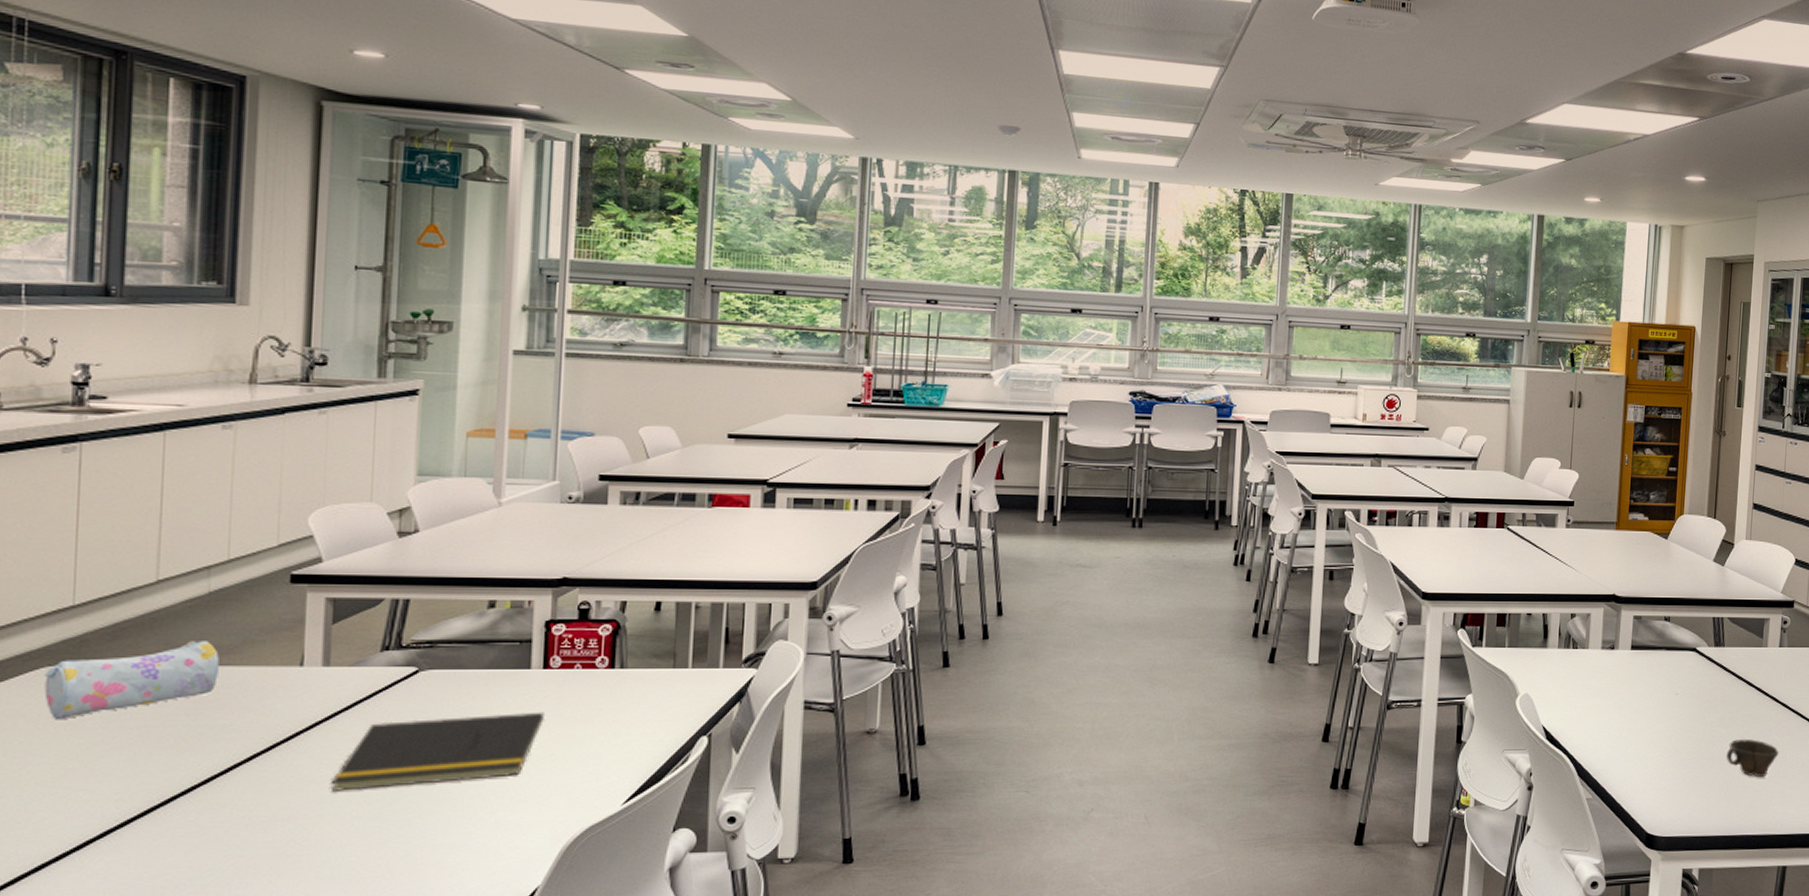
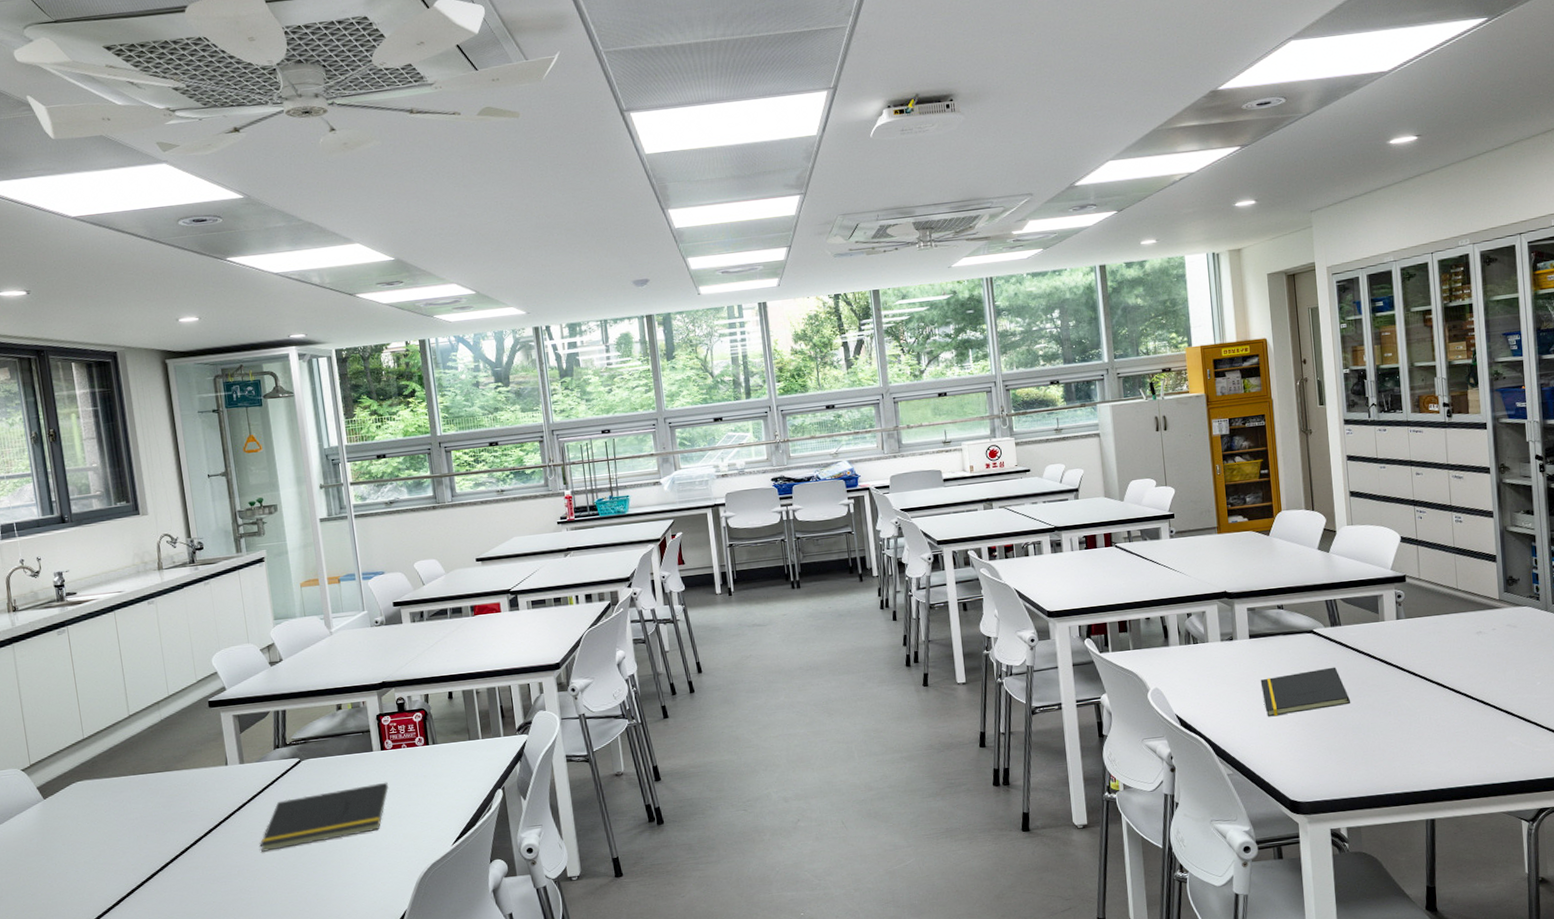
pencil case: present [44,641,219,720] -> none [76,754,178,818]
notepad: none [1635,691,1723,739] -> present [1260,667,1351,717]
cup: present [1726,738,1779,778] -> none [1358,706,1411,741]

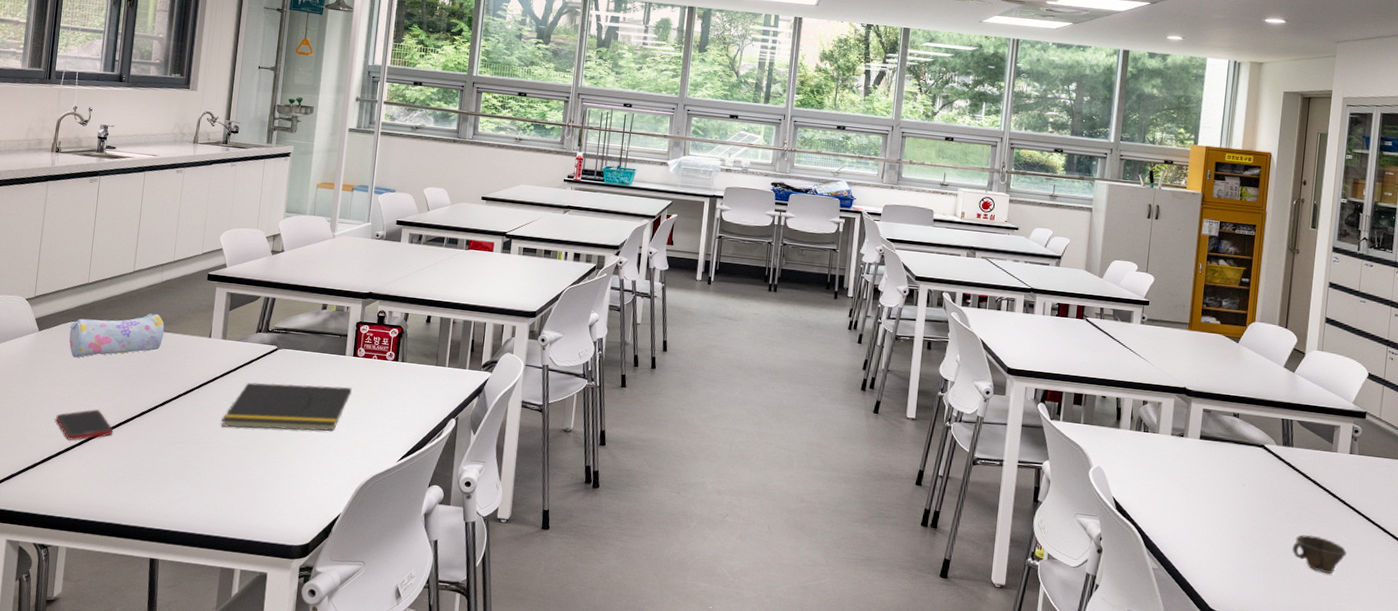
pencil case: none [76,754,178,818] -> present [69,313,164,358]
cell phone: none [85,865,150,902] -> present [56,409,114,441]
notepad: present [1260,667,1351,717] -> none [1202,482,1289,527]
cup: none [1358,706,1411,741] -> present [1292,534,1347,574]

